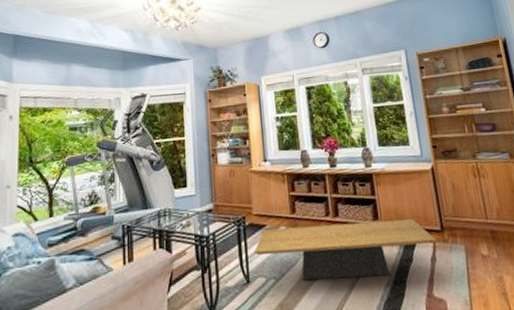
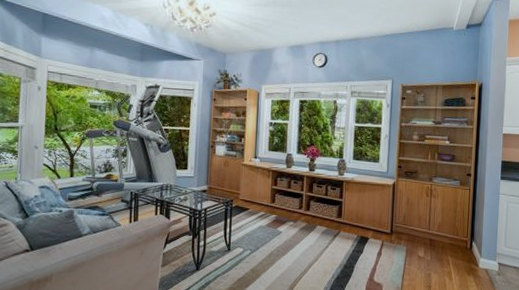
coffee table: present [255,219,436,281] -> none [237,212,384,260]

